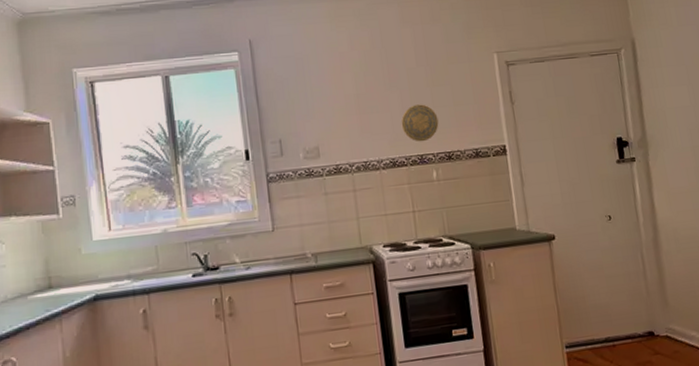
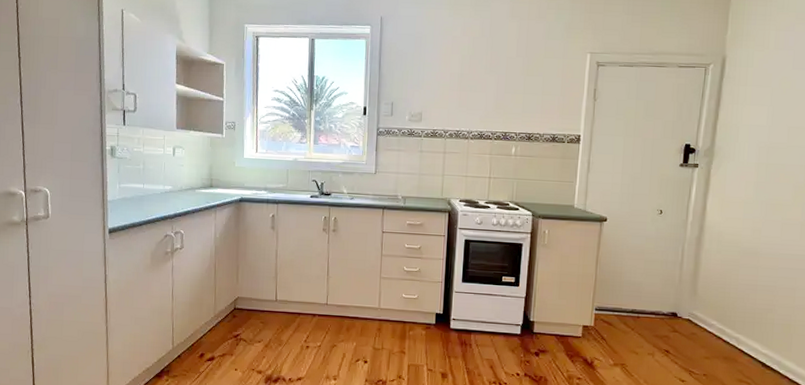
decorative plate: present [401,104,439,142] -> none [493,89,526,122]

